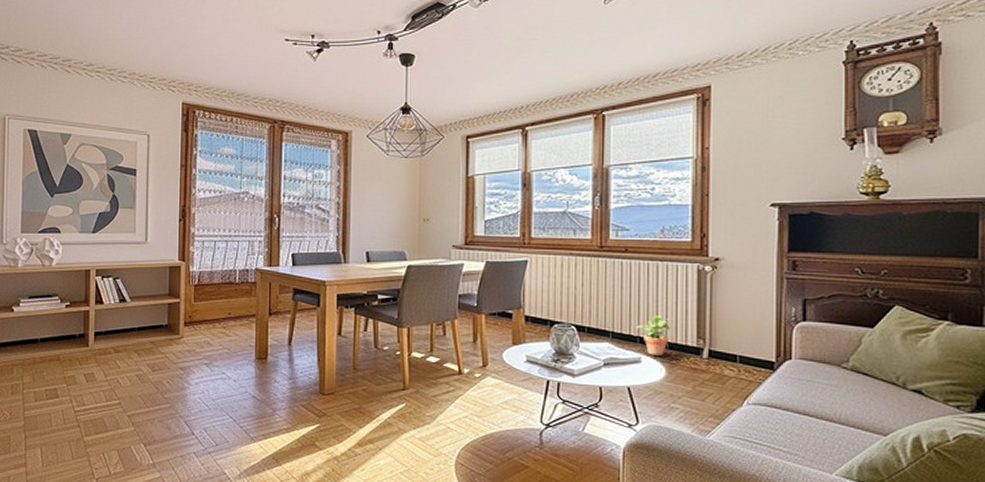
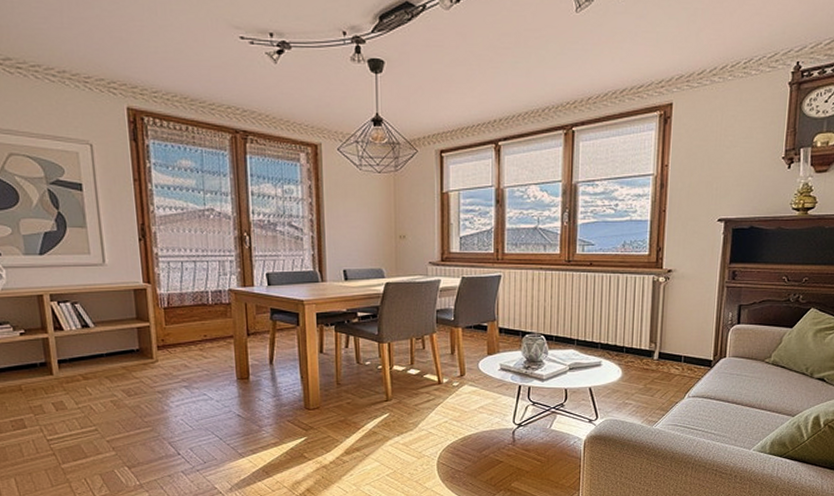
potted plant: present [636,315,670,356] -> none [598,323,627,359]

